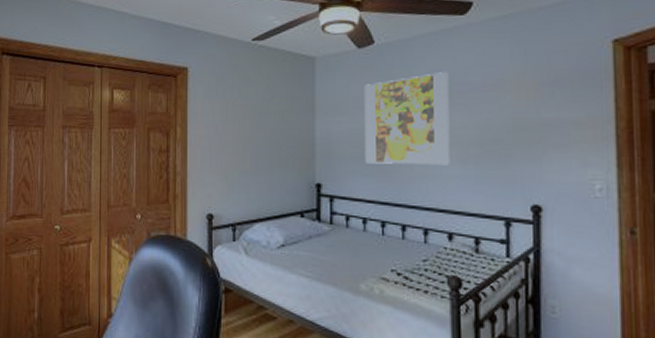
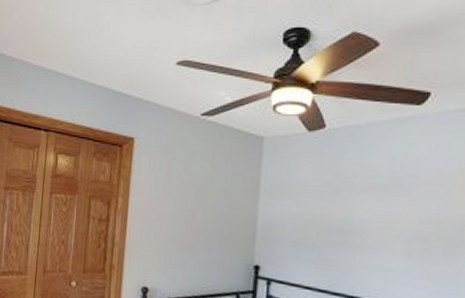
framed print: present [364,72,450,166] -> none [306,162,399,258]

